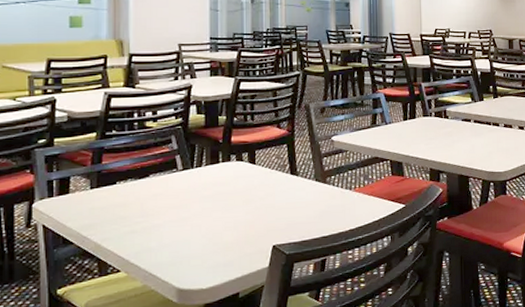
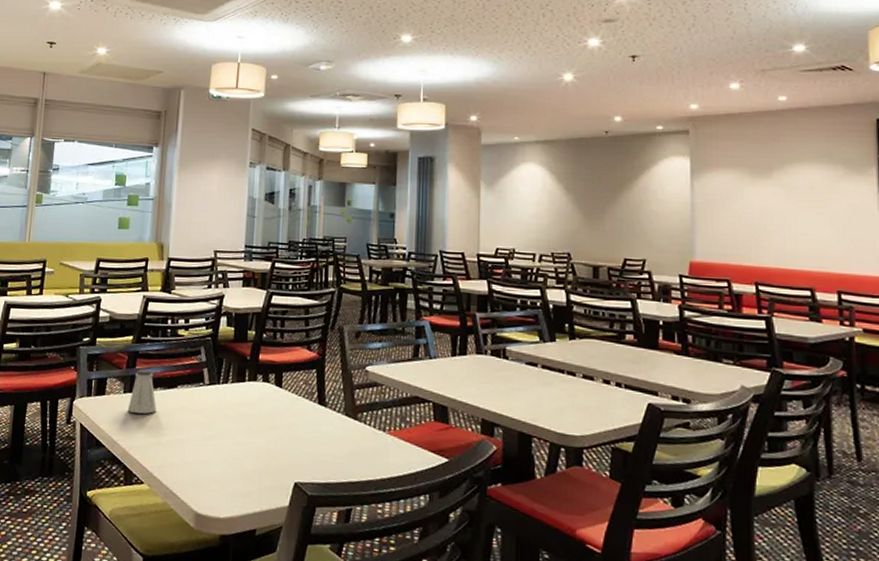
saltshaker: none [96,164,129,207] -> present [127,369,157,414]

